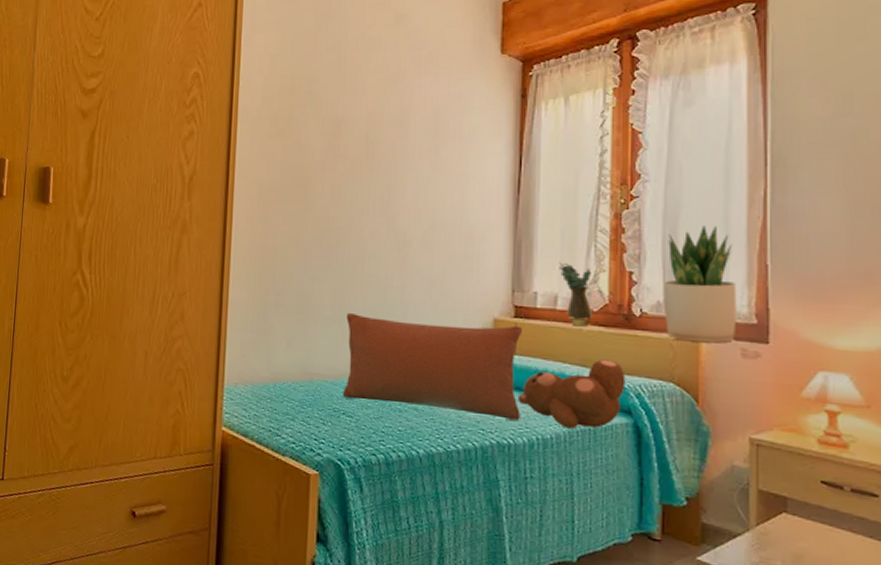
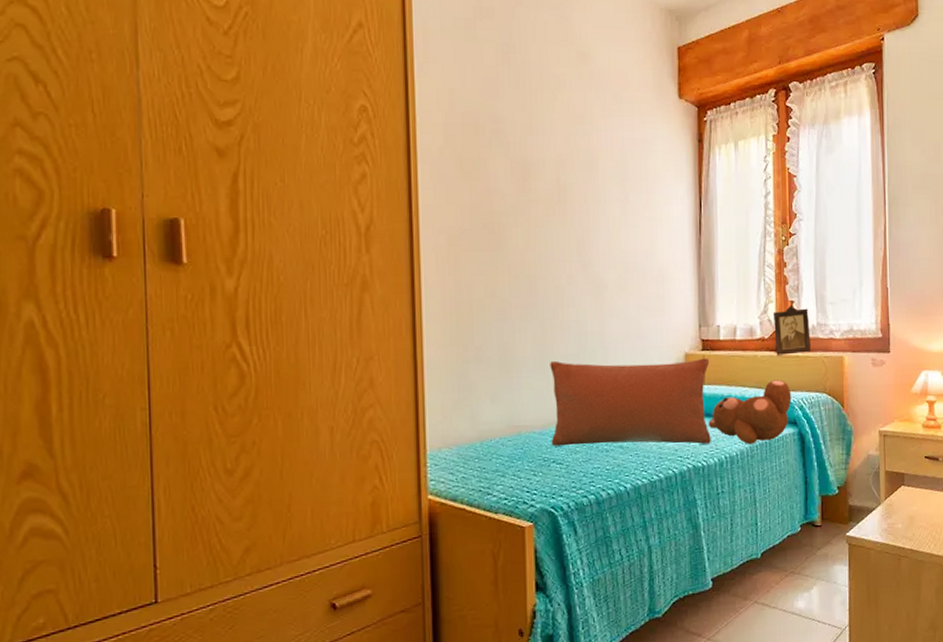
vase: present [559,262,592,327] -> none [736,296,764,353]
photo frame: none [605,277,654,333] -> present [773,306,811,355]
planter: present [663,226,737,344] -> none [816,257,869,357]

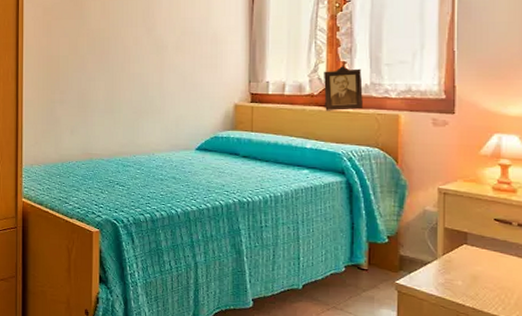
pillow: present [550,358,711,447] -> none [116,105,257,183]
teddy bear: present [708,380,792,444] -> none [254,132,340,187]

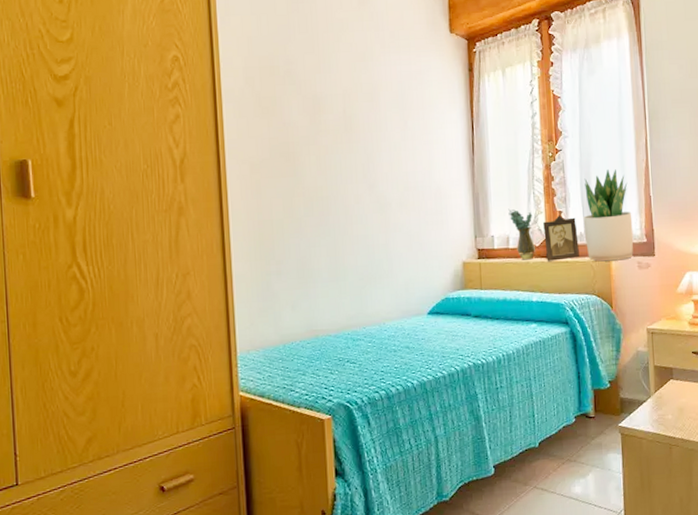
vase: none [286,56,313,107] -> present [508,209,535,260]
planter: none [370,22,429,115] -> present [583,169,634,262]

